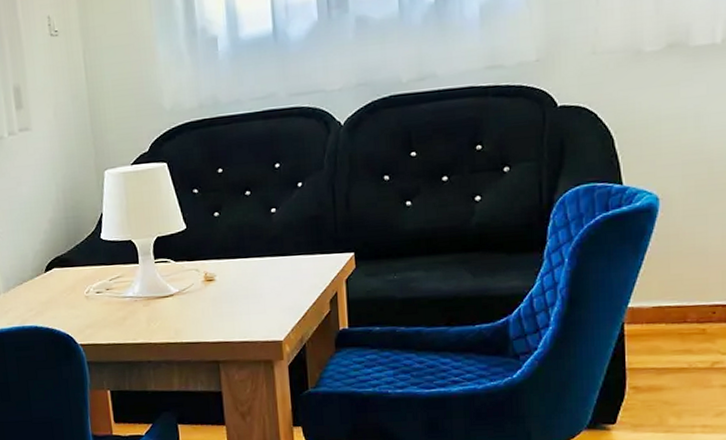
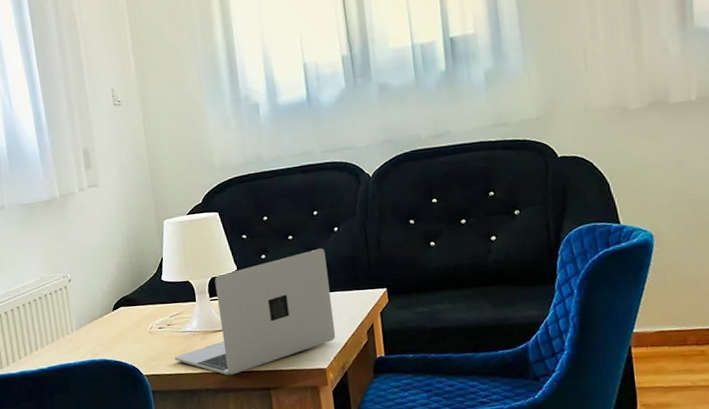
laptop: none [113,206,295,347] -> present [175,248,336,375]

